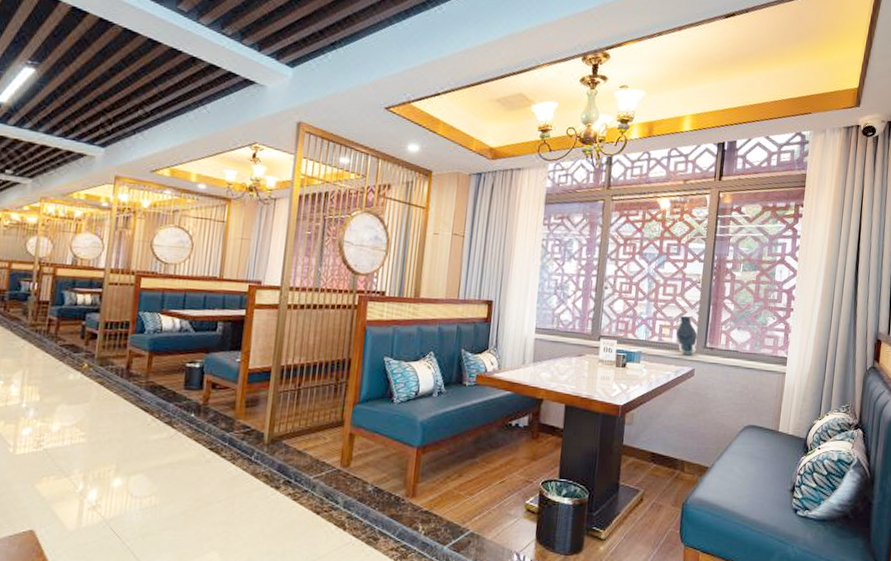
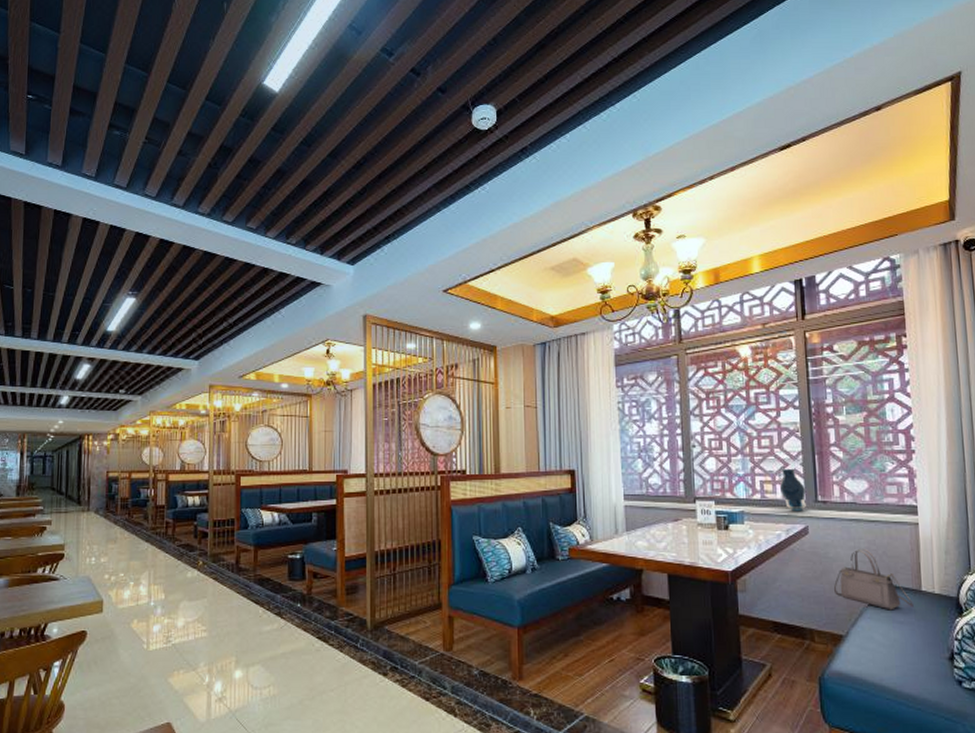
handbag: none [707,391,770,447] -> present [834,548,914,610]

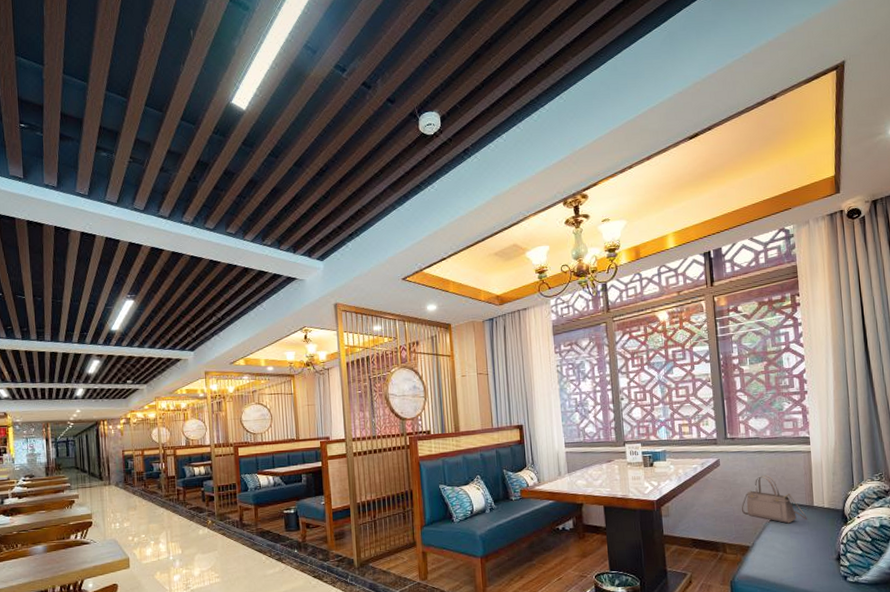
vase: present [779,468,806,512] -> none [694,412,717,448]

